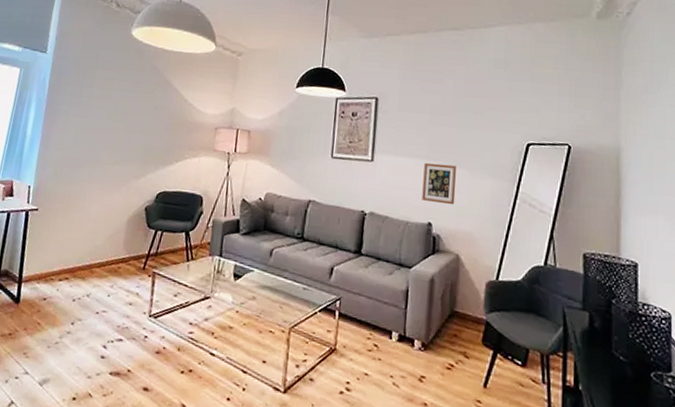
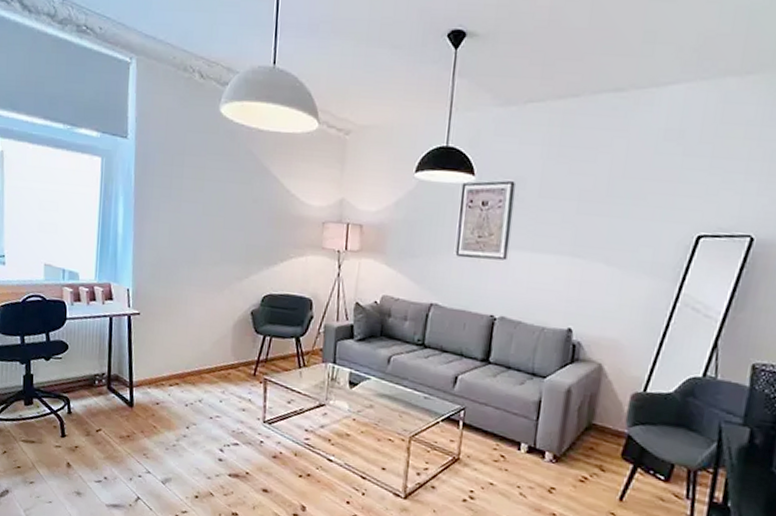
picture frame: present [422,162,457,205] -> none [562,259,606,309]

